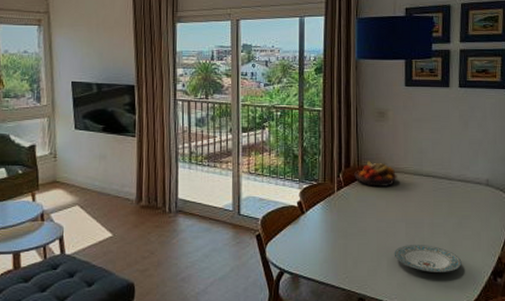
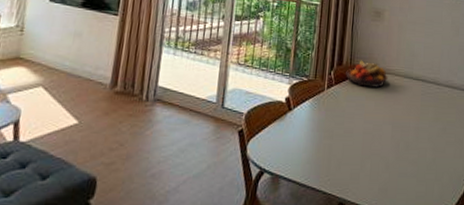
plate: present [394,245,462,272] -> none [378,149,443,179]

